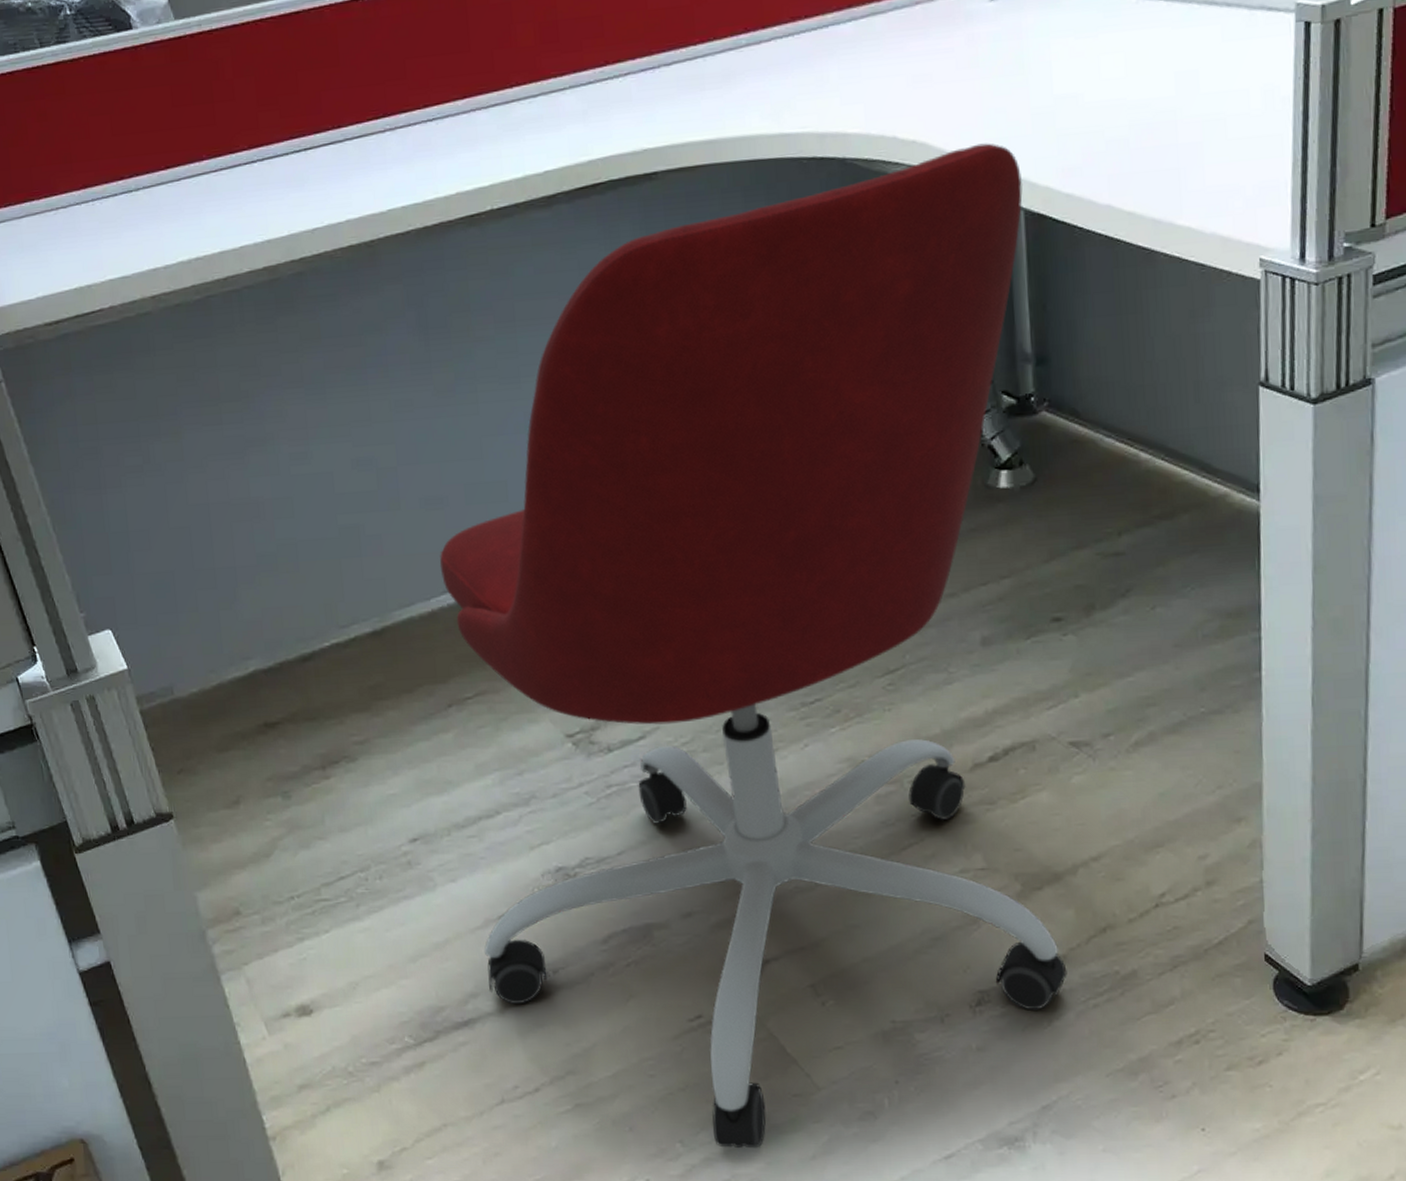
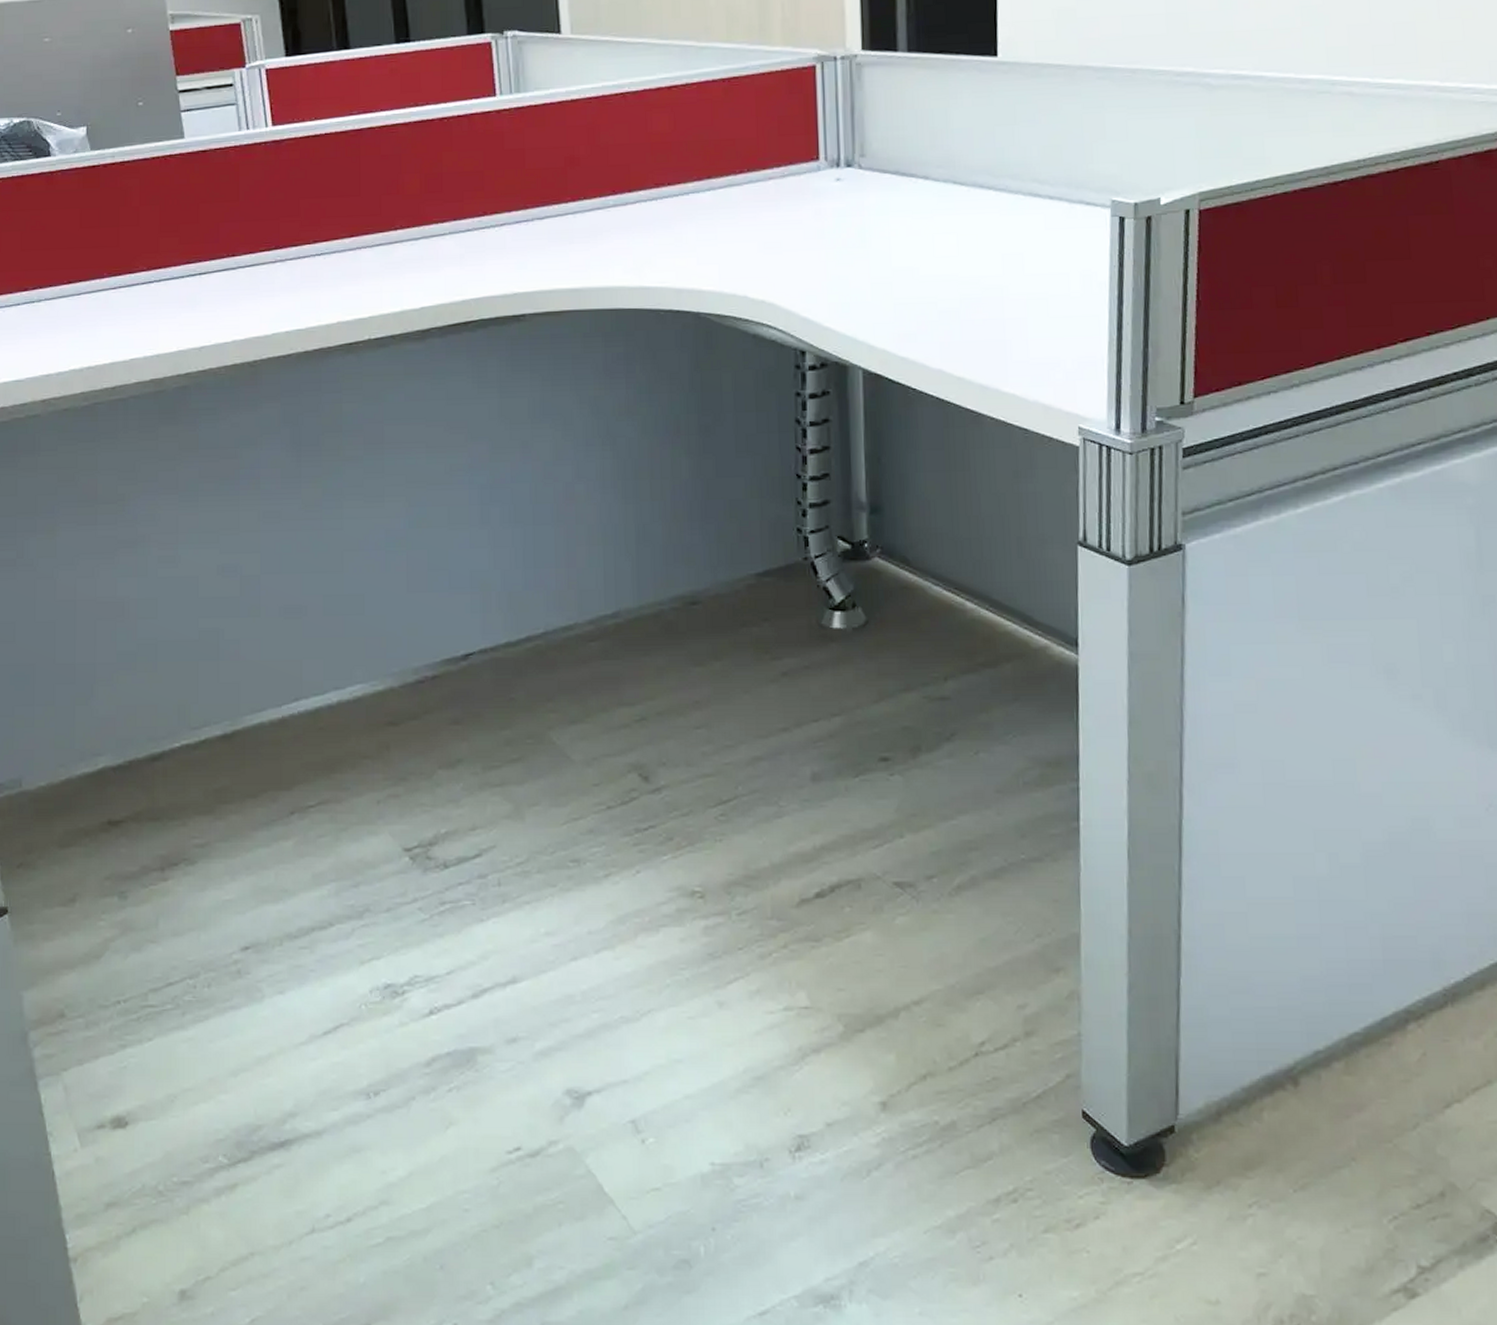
office chair: present [439,143,1067,1149] -> none [293,307,887,1295]

